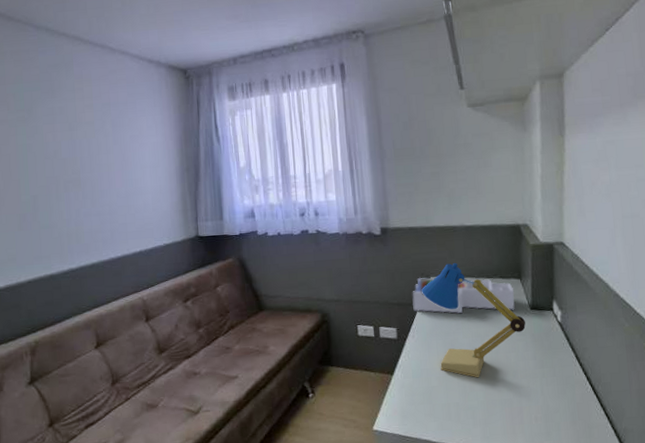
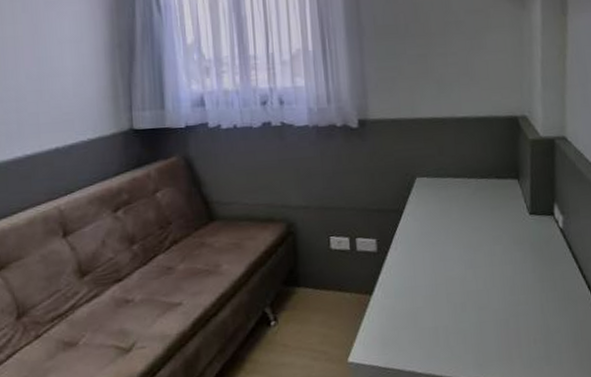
desk organizer: present [412,277,515,313] -> none [394,178,512,220]
desk lamp: present [421,263,526,378] -> none [406,161,524,296]

